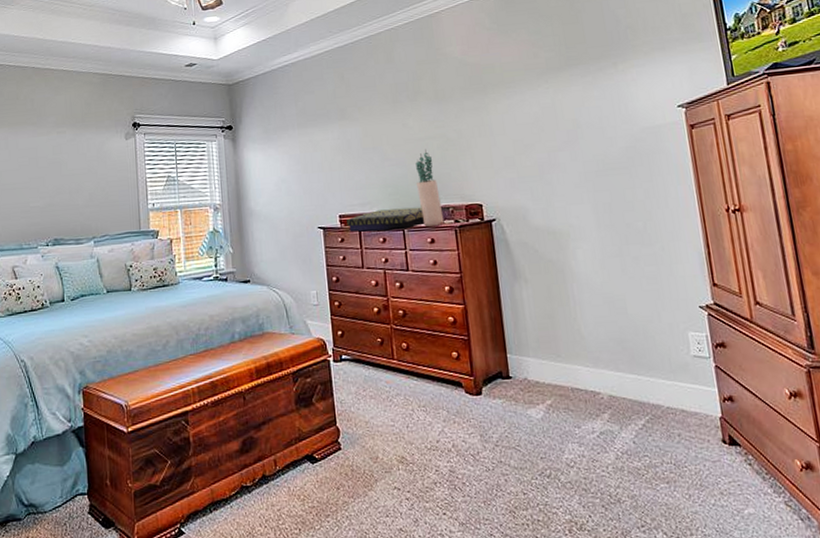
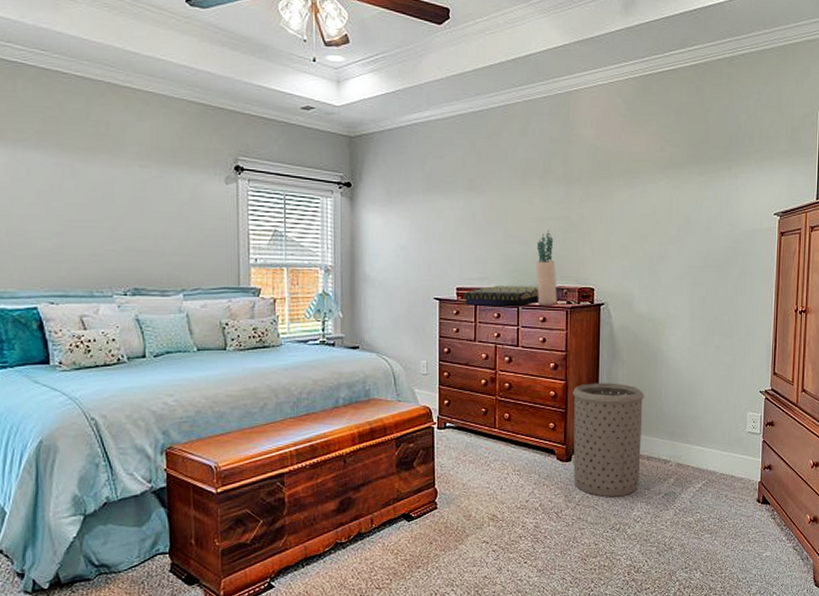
laundry basket: none [473,304,566,437] -> present [572,382,644,497]

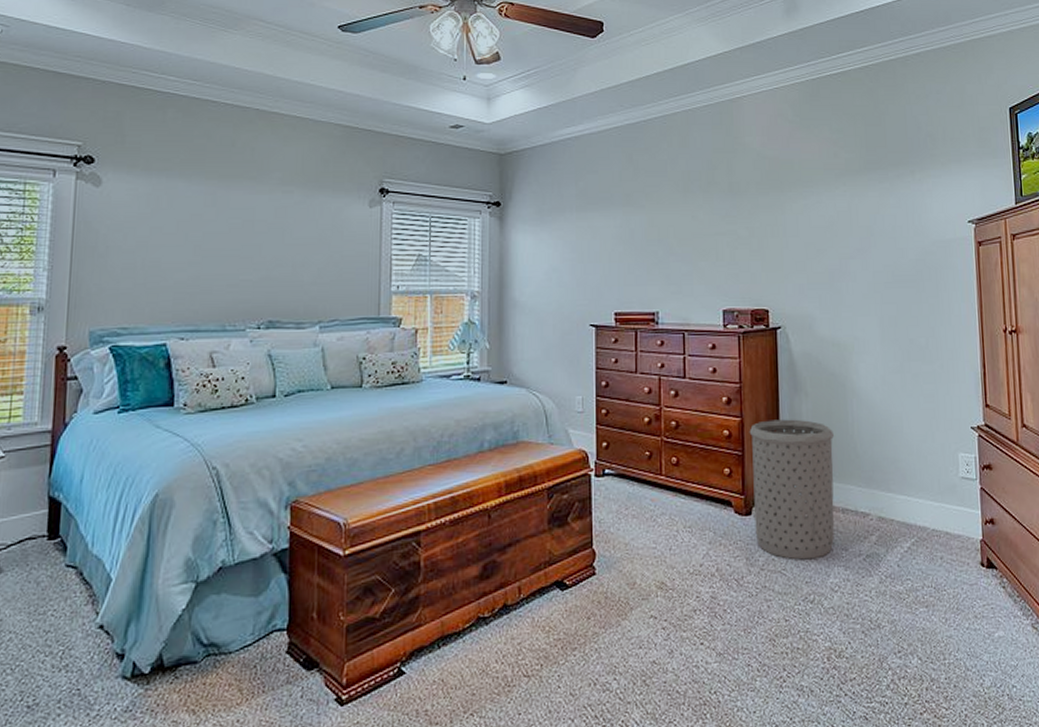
decorative box: present [462,286,540,307] -> none [621,309,708,333]
vase: present [536,229,557,307] -> none [702,246,728,332]

